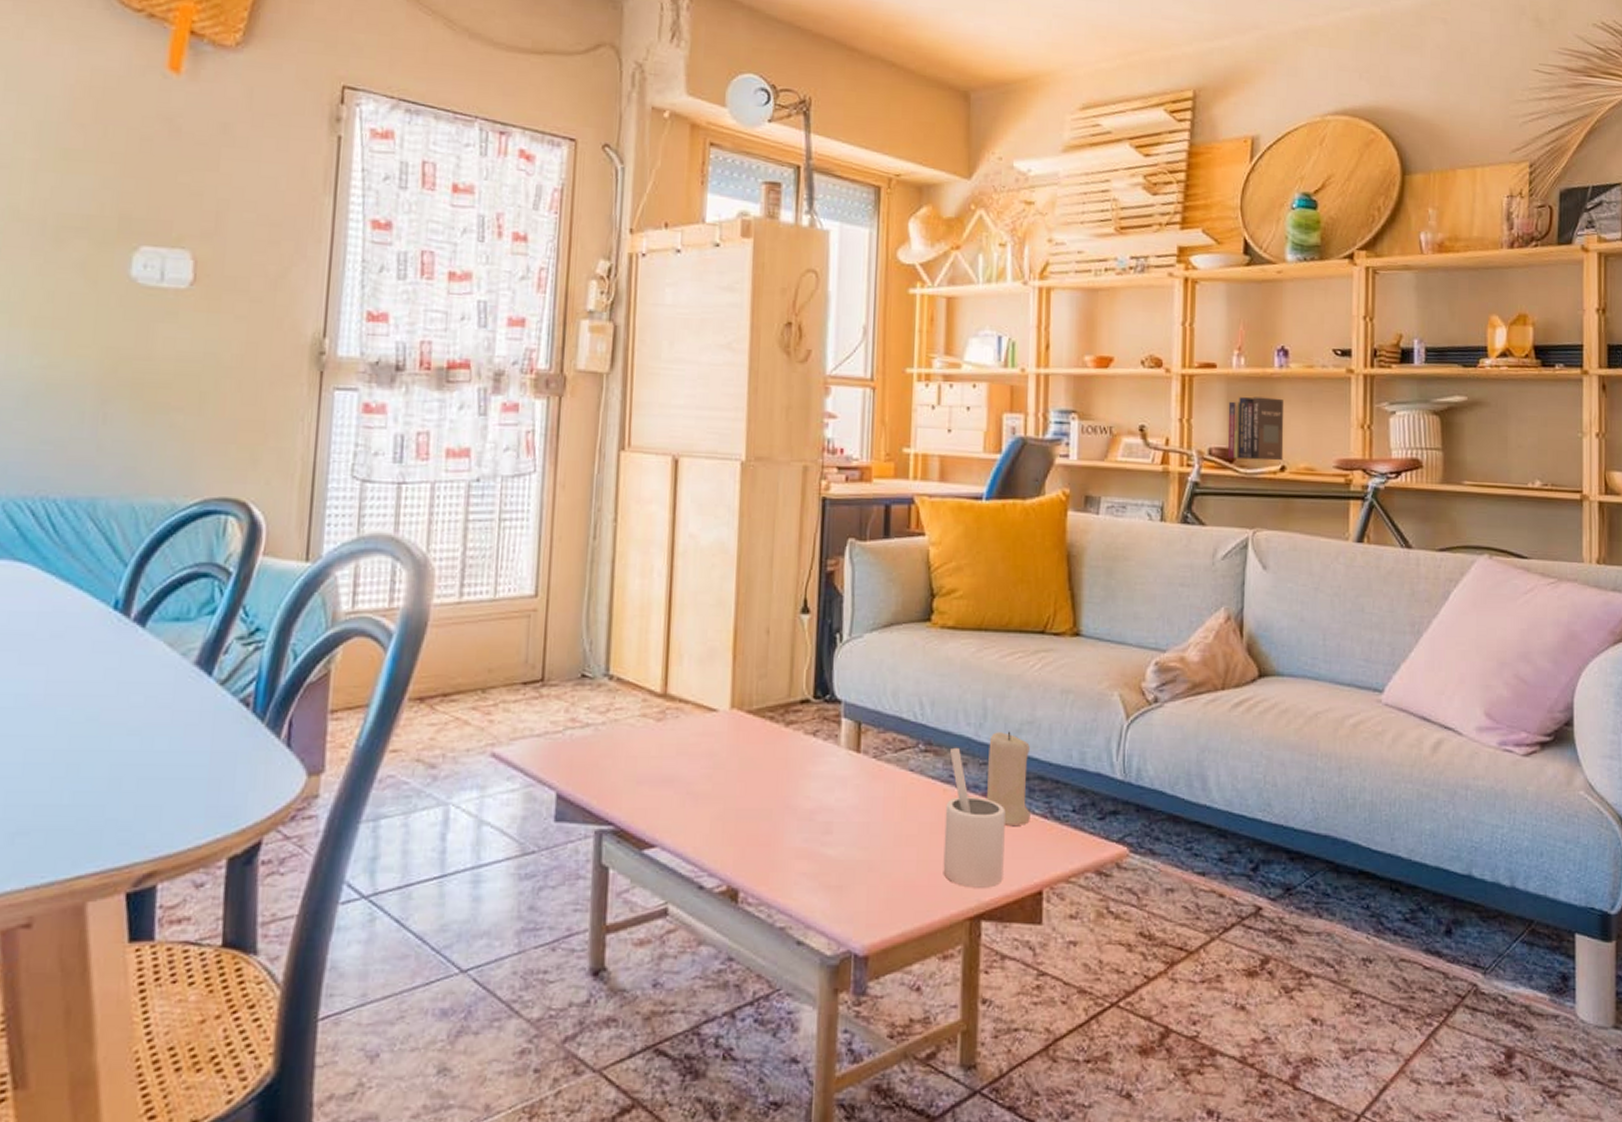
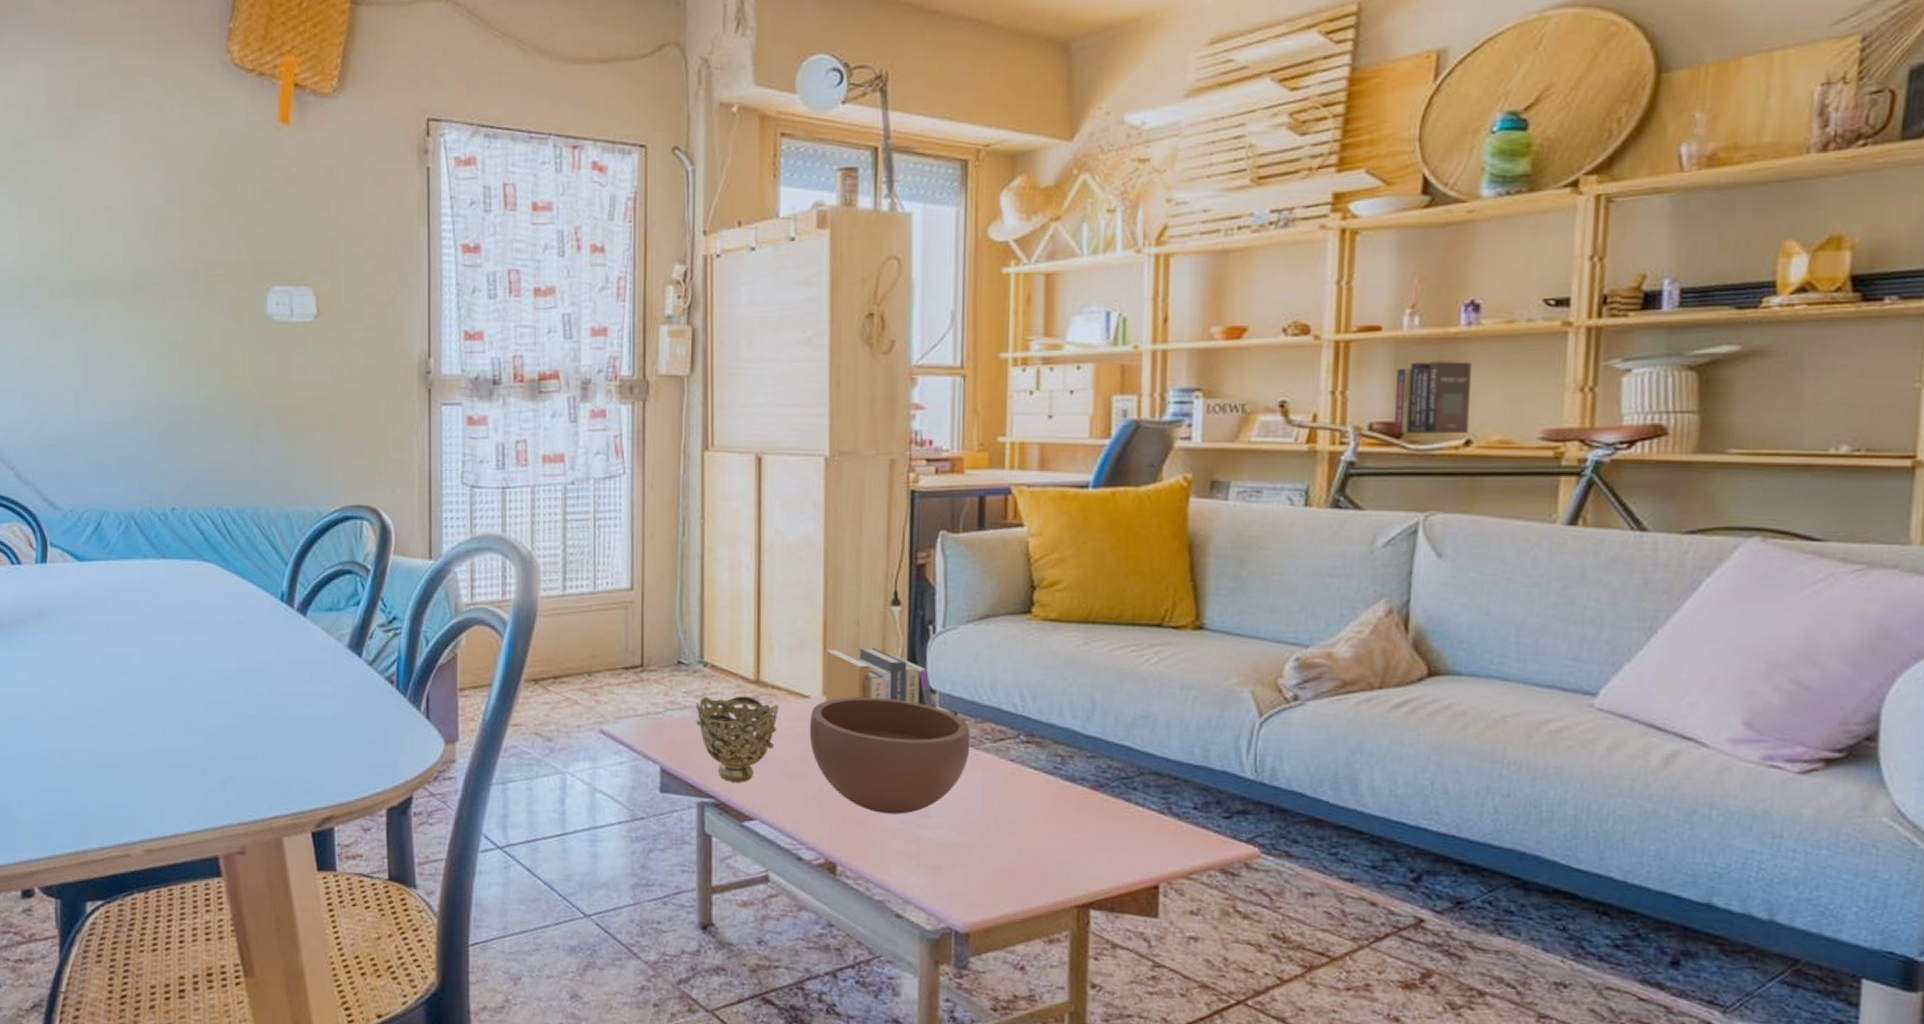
decorative bowl: none [597,711,686,806] -> present [695,696,779,783]
bowl: none [715,708,873,832] -> present [809,696,971,815]
books: none [733,656,839,719] -> present [825,647,933,708]
straw: present [943,747,1006,888] -> none [1047,739,1117,879]
candle: present [987,731,1032,825] -> none [1096,725,1146,820]

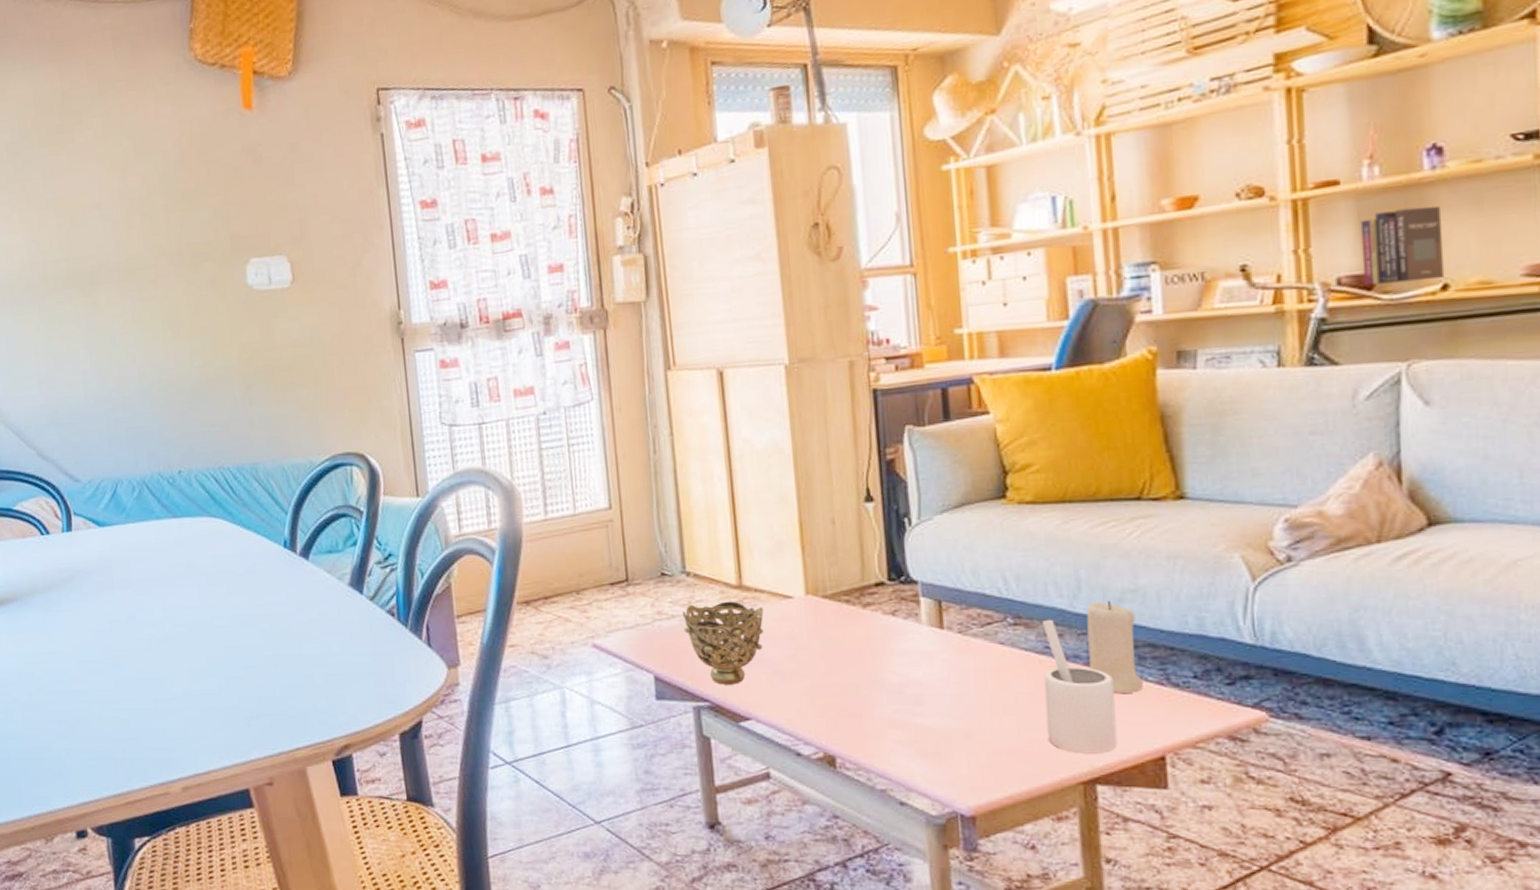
bowl: present [809,696,971,815] -> none [795,591,958,705]
books: present [825,647,933,708] -> none [804,544,917,601]
straw: none [1047,739,1117,879] -> present [1041,619,1118,754]
candle: none [1096,725,1146,820] -> present [1086,600,1145,693]

